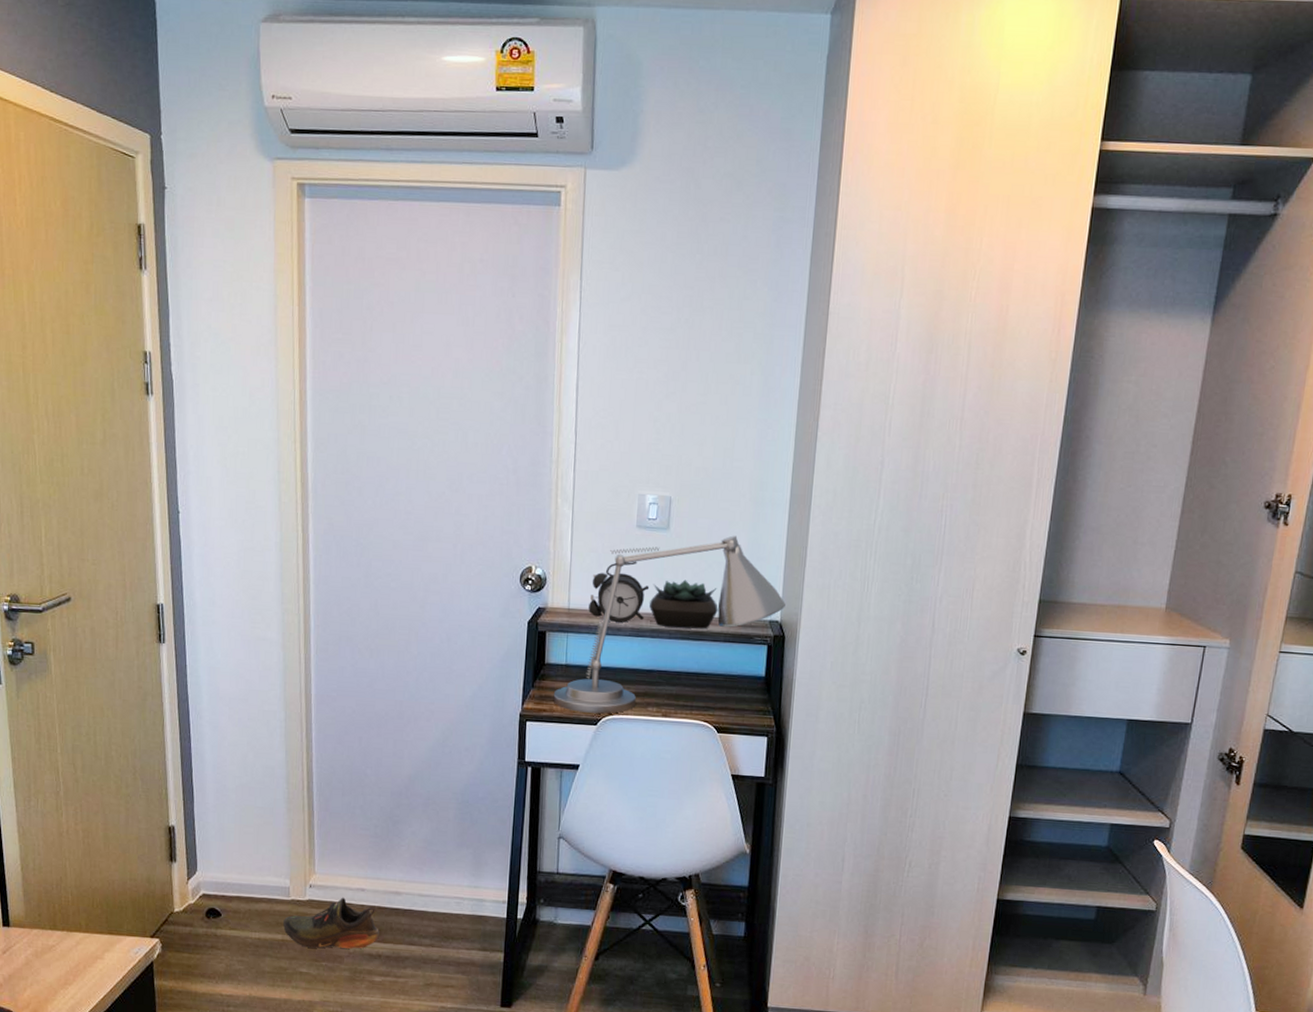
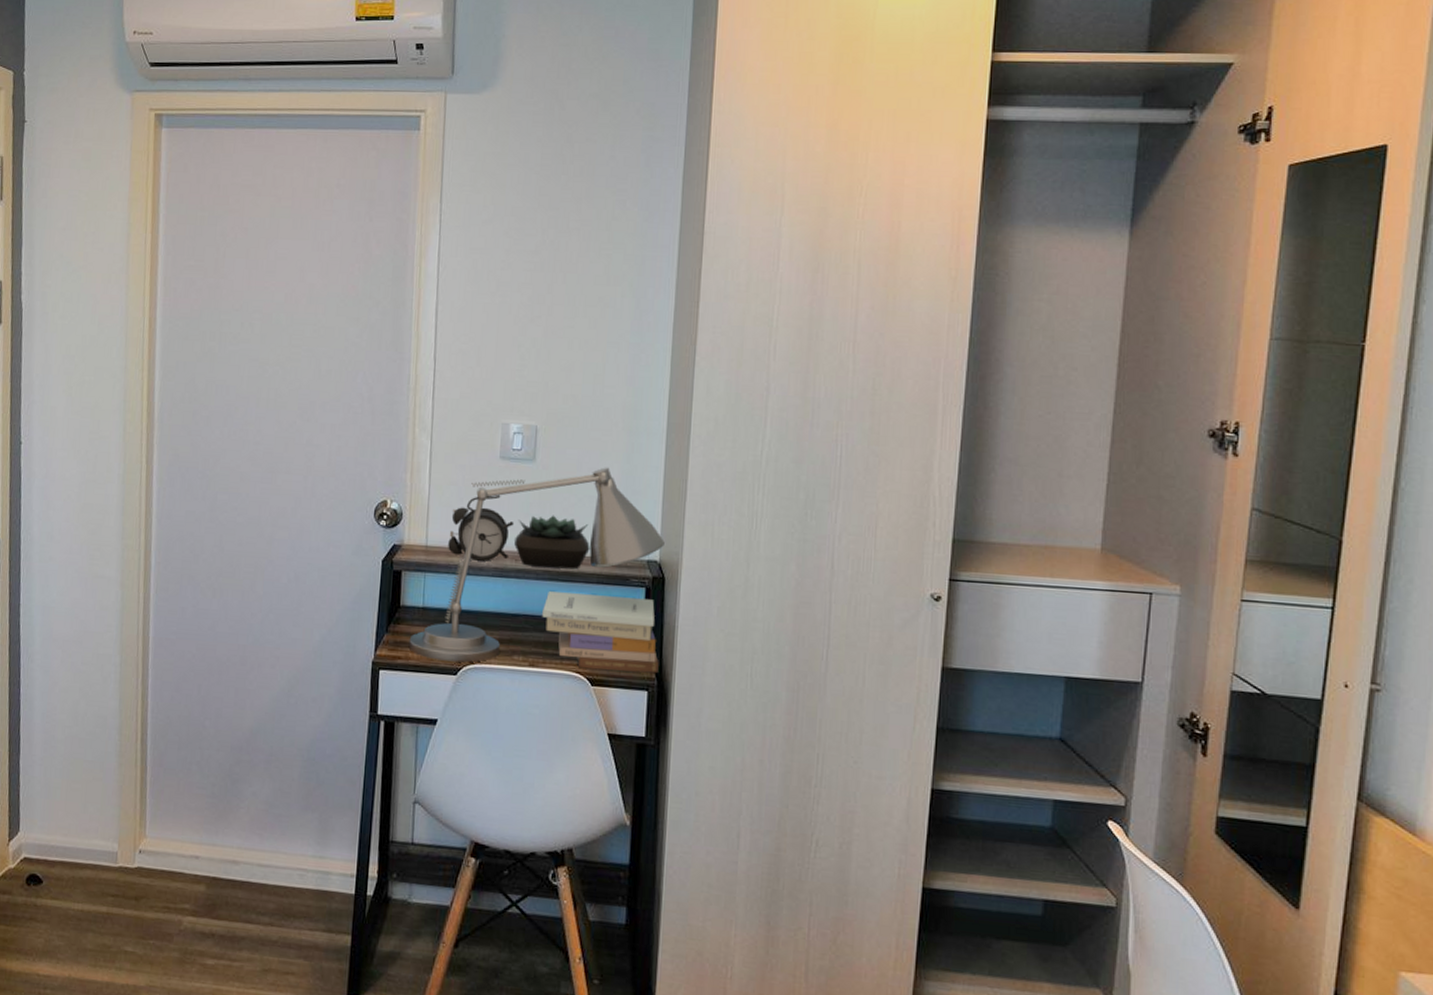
athletic shoe: present [283,897,379,949] -> none [109,865,214,926]
books: none [674,649,778,721] -> present [542,591,659,674]

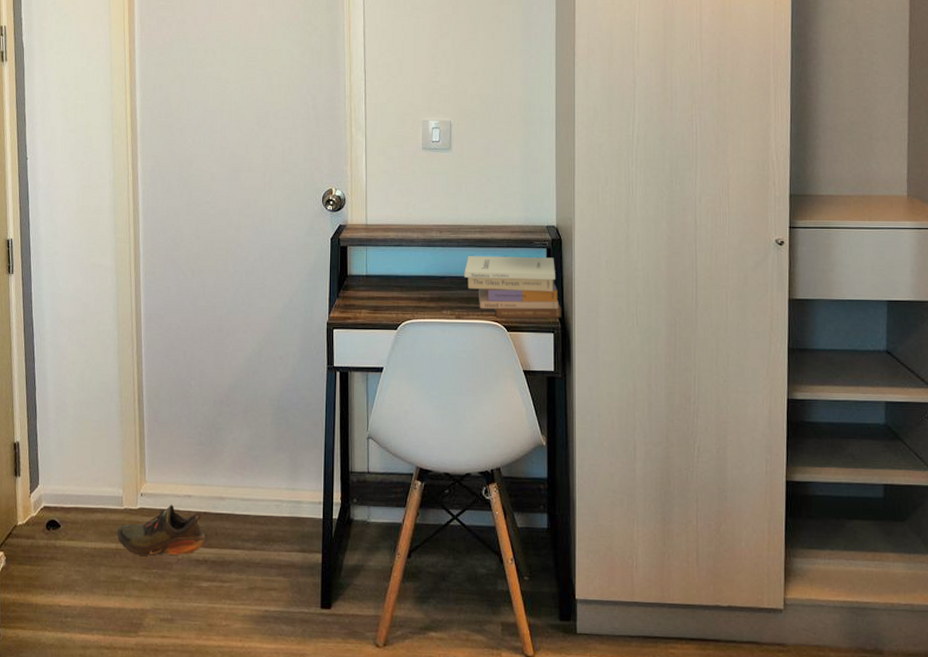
athletic shoe: none [109,865,214,926] -> present [117,504,205,556]
desk lamp: present [408,467,665,663] -> none [356,152,560,319]
alarm clock: present [446,507,514,562] -> none [383,190,437,234]
succulent plant: present [514,515,590,569] -> none [438,193,500,237]

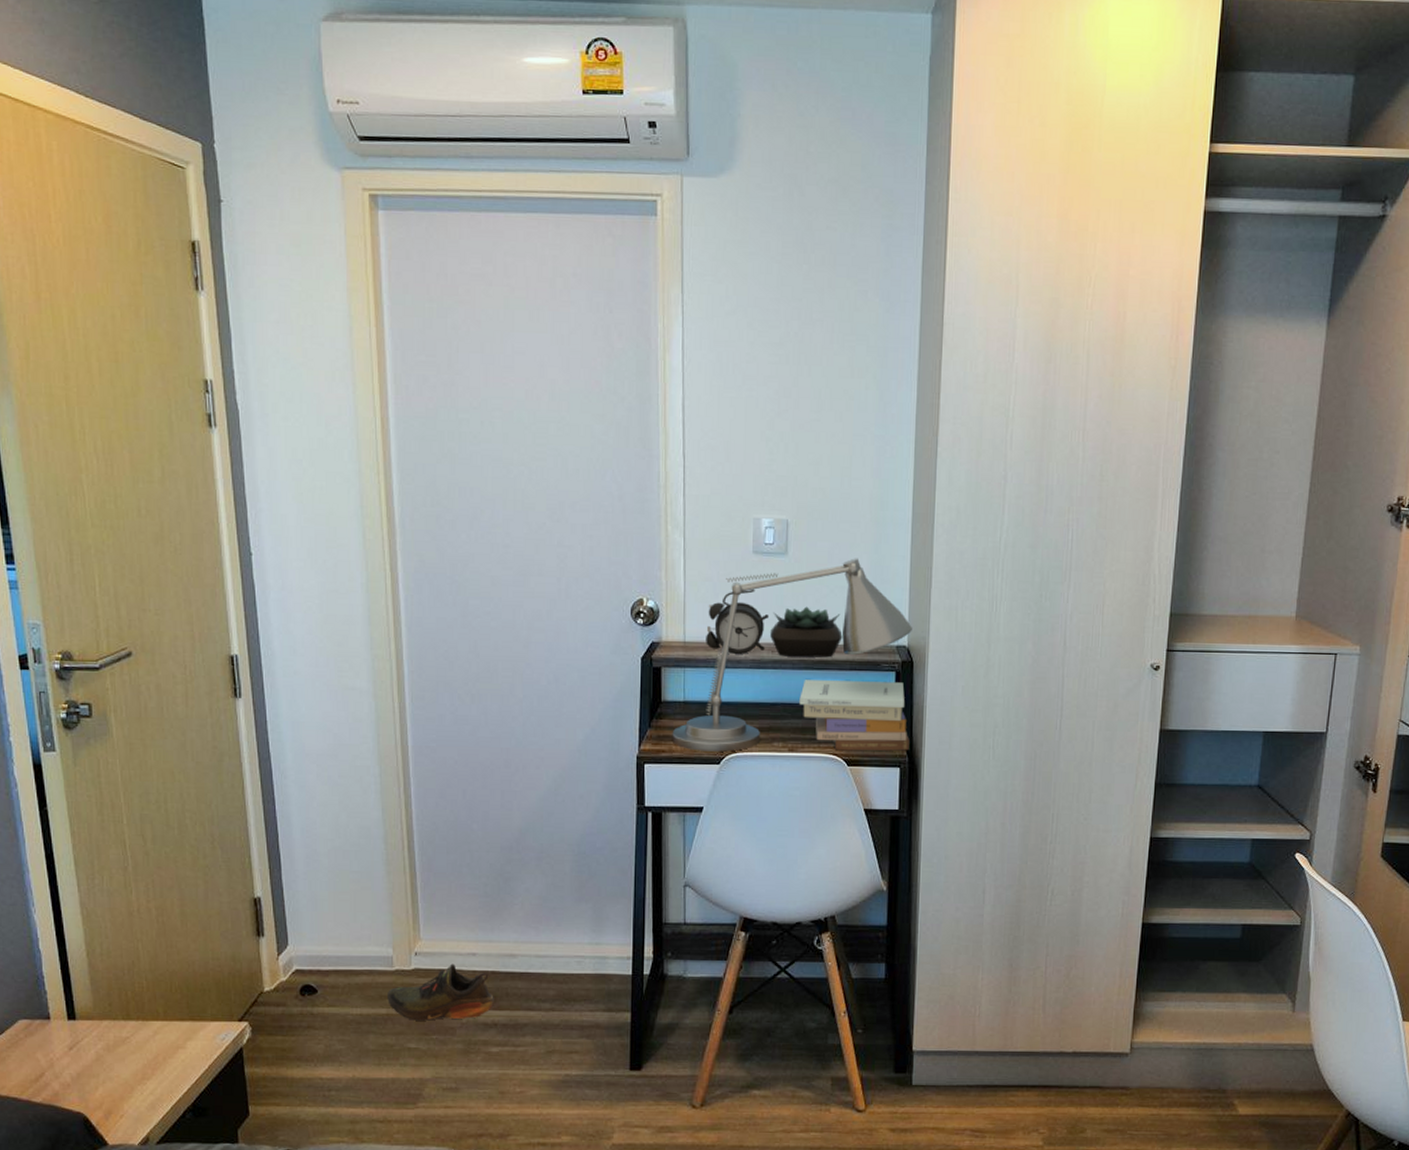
desk lamp: none [356,152,560,319] -> present [672,558,912,752]
alarm clock: none [383,190,437,234] -> present [704,602,770,654]
succulent plant: none [438,193,500,237] -> present [770,606,843,658]

